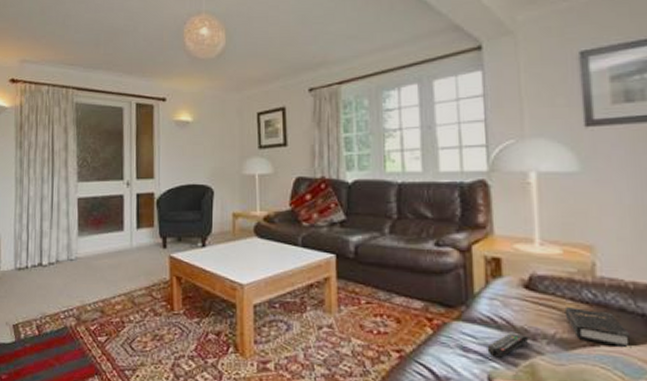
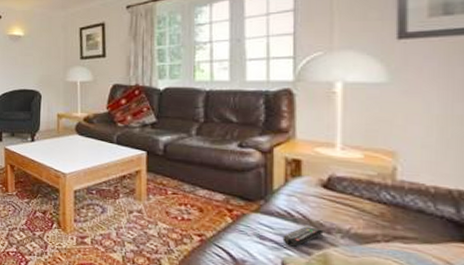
hardback book: present [564,307,632,349] -> none [361,206,427,247]

